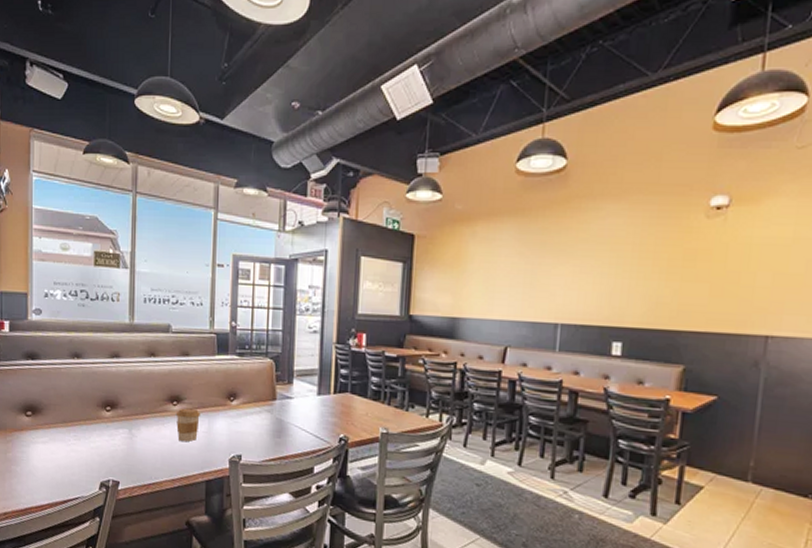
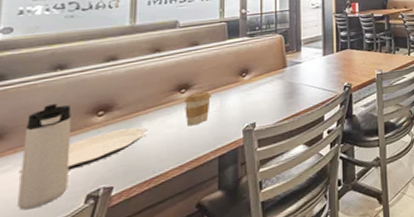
plate: none [53,428,146,456] -> present [19,127,148,174]
thermos bottle: none [54,390,87,482] -> present [18,104,72,211]

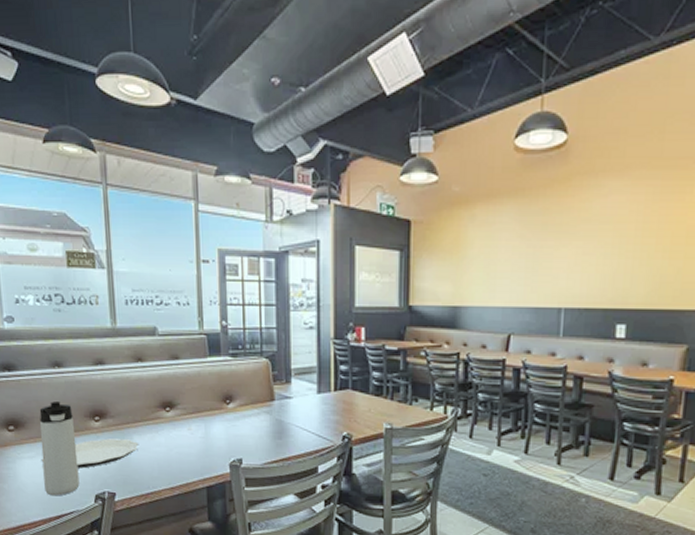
coffee cup: present [184,91,211,126] -> none [169,414,196,449]

